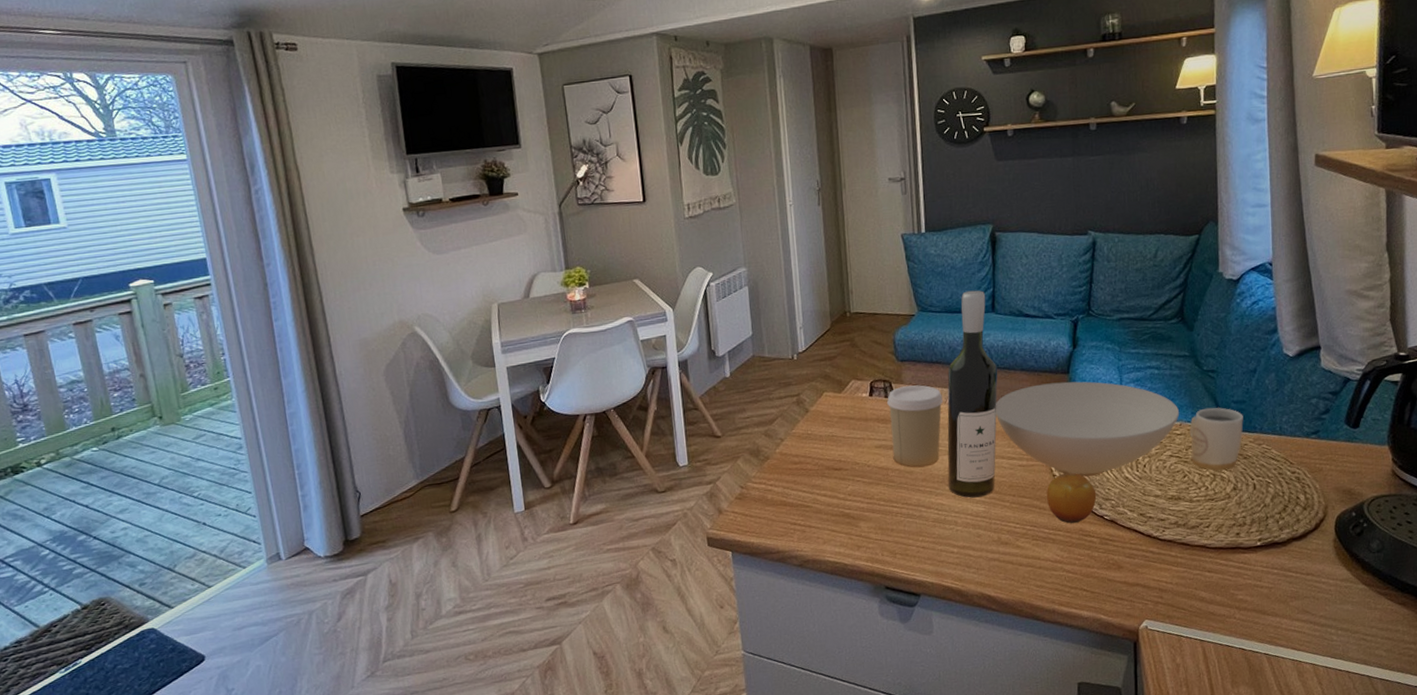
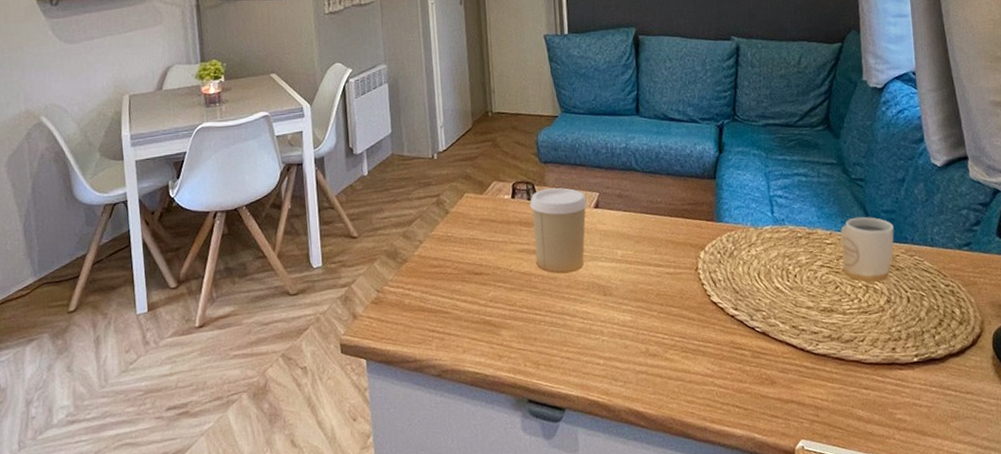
bottle: present [947,290,998,498] -> none [592,92,643,306]
bowl: present [995,381,1180,477] -> none [641,187,829,286]
fruit: present [1047,472,1097,523] -> none [695,281,747,335]

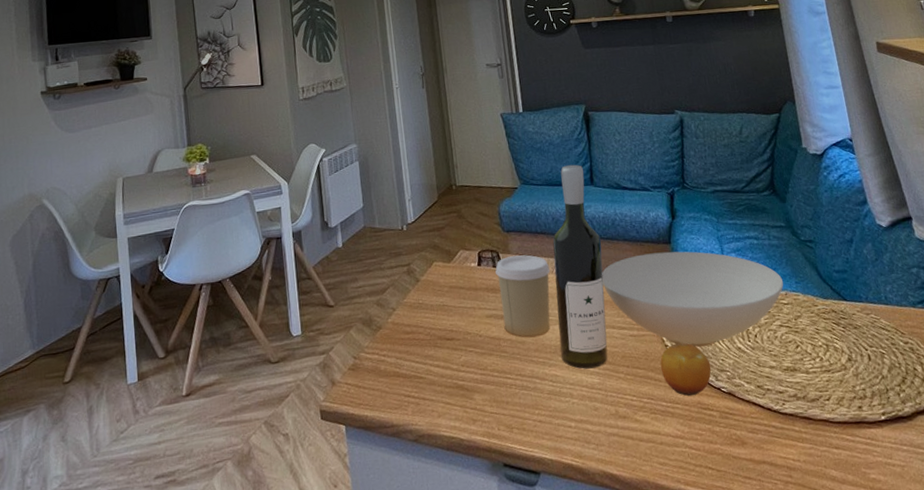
bottle: none [592,92,643,306] -> present [552,164,609,369]
bowl: none [641,187,829,286] -> present [602,251,784,347]
fruit: none [695,281,747,335] -> present [660,342,712,396]
mug: present [840,216,895,283] -> none [795,277,850,342]

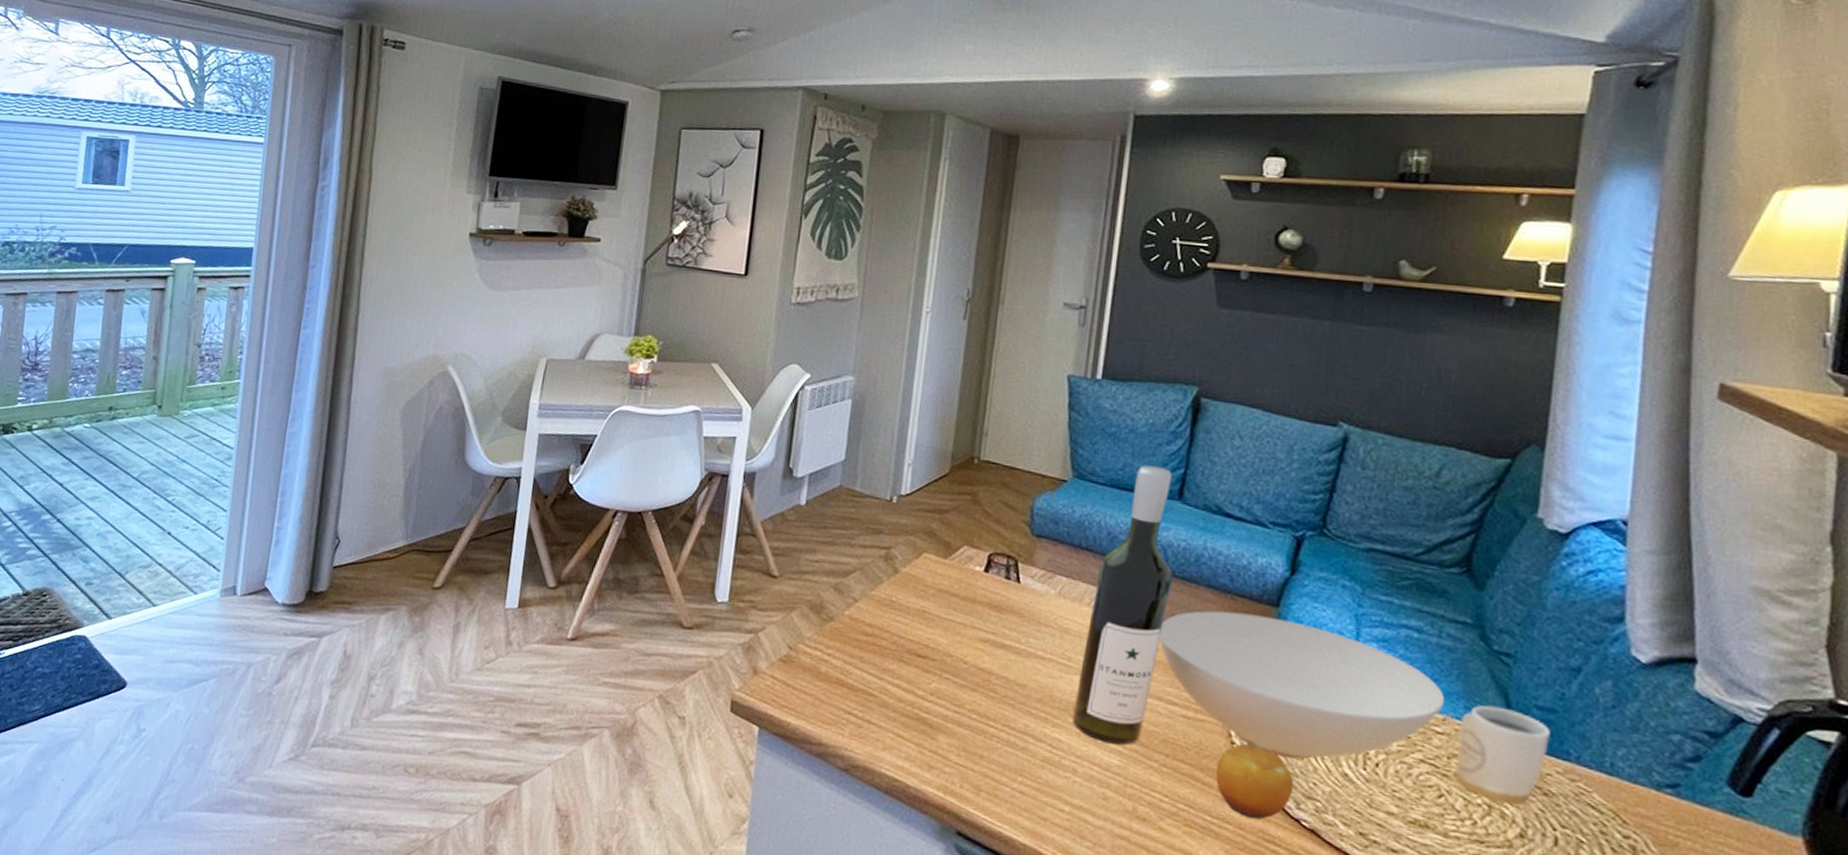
cup: present [495,255,551,338] -> none [1001,569,1087,685]
mug: none [795,277,850,342] -> present [1454,705,1551,806]

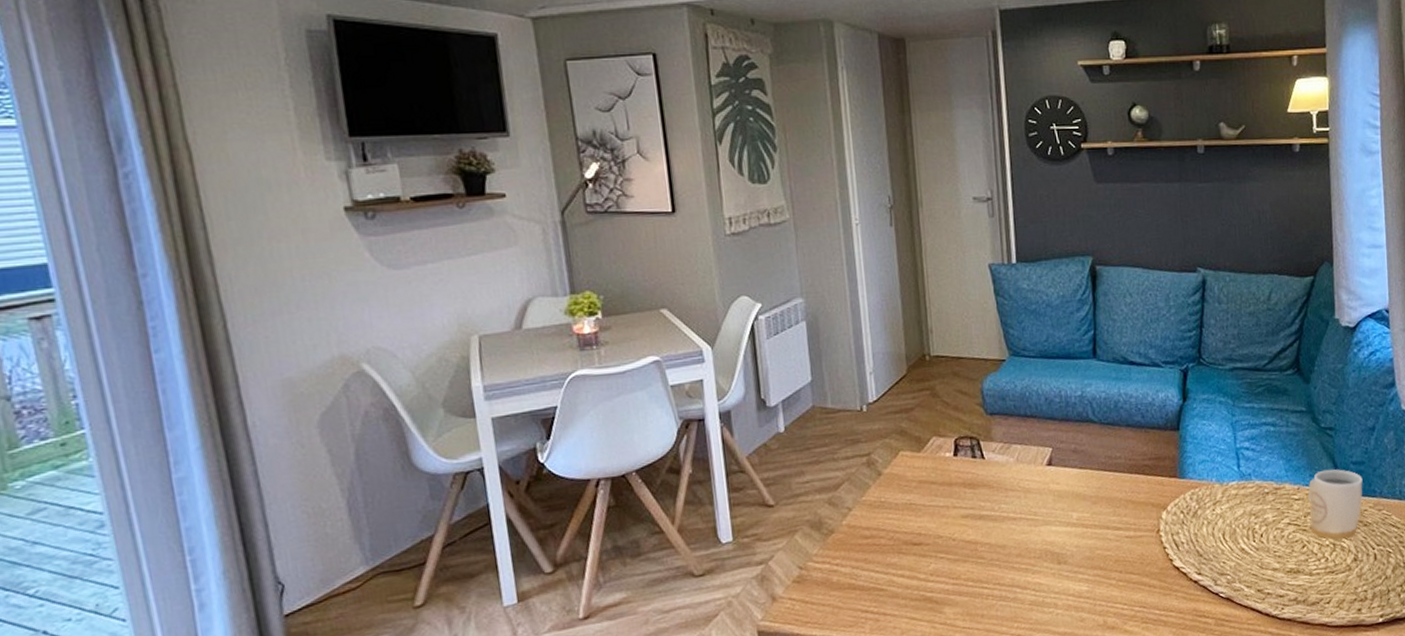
bottle: present [1072,465,1173,745] -> none [1044,332,1101,575]
bowl: present [1158,610,1446,760] -> none [1098,439,1298,549]
fruit: present [1216,743,1295,819] -> none [1157,543,1211,603]

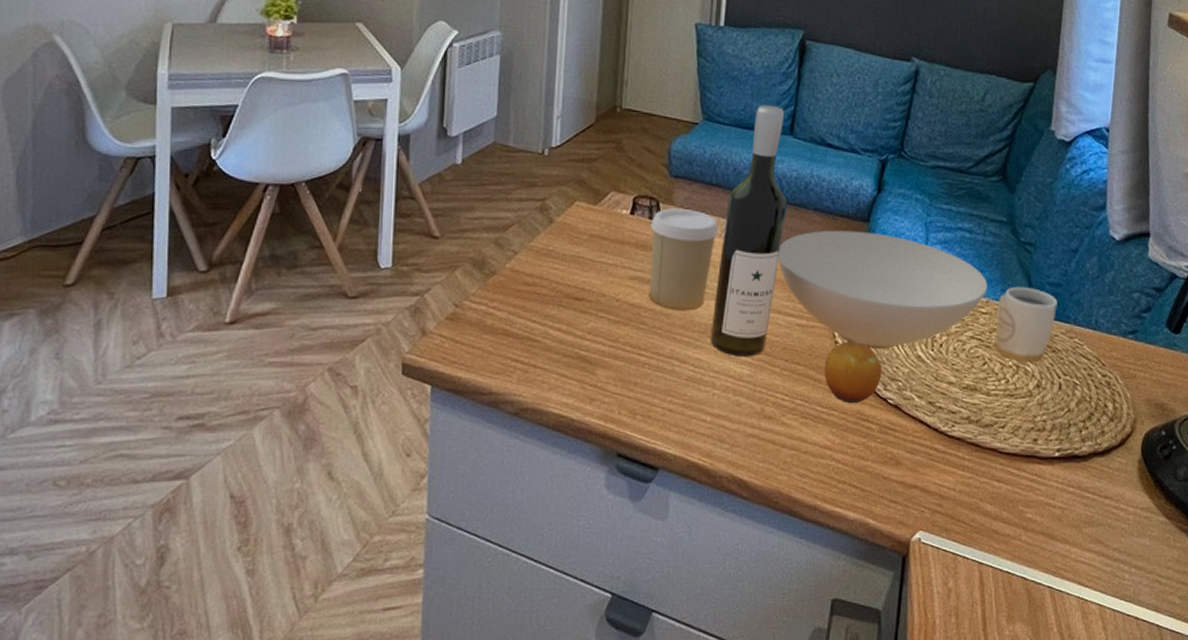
cup: none [974,443,1040,542] -> present [648,208,719,311]
bottle: none [1044,332,1101,575] -> present [710,104,788,357]
bowl: none [1098,439,1298,549] -> present [777,230,988,349]
fruit: none [1157,543,1211,603] -> present [824,341,883,403]

